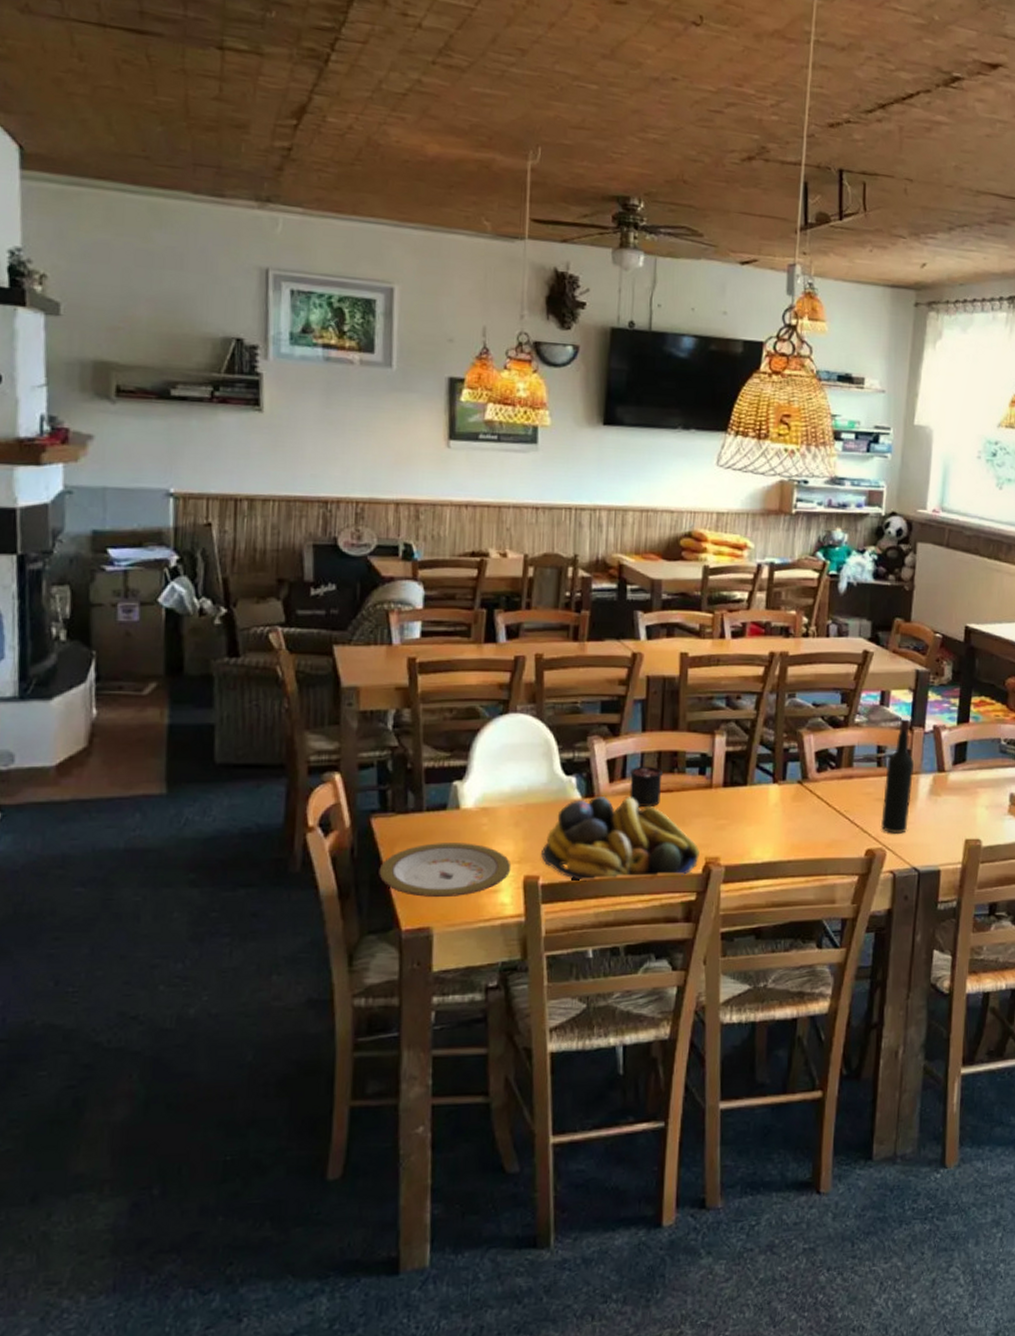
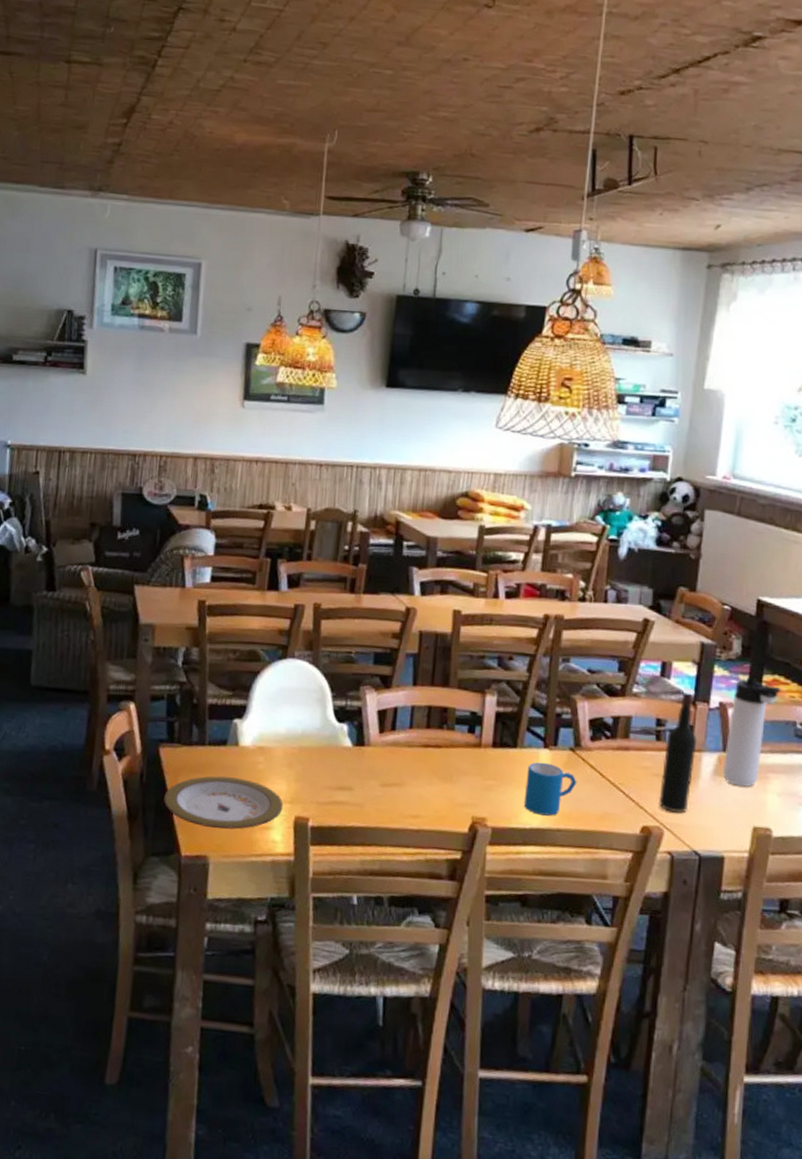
fruit bowl: present [541,797,700,882] -> none [312,745,466,834]
candle: present [629,756,664,806] -> none [398,711,433,760]
mug: none [755,797,806,849] -> present [523,762,577,816]
thermos bottle: none [938,700,988,803] -> present [723,677,781,787]

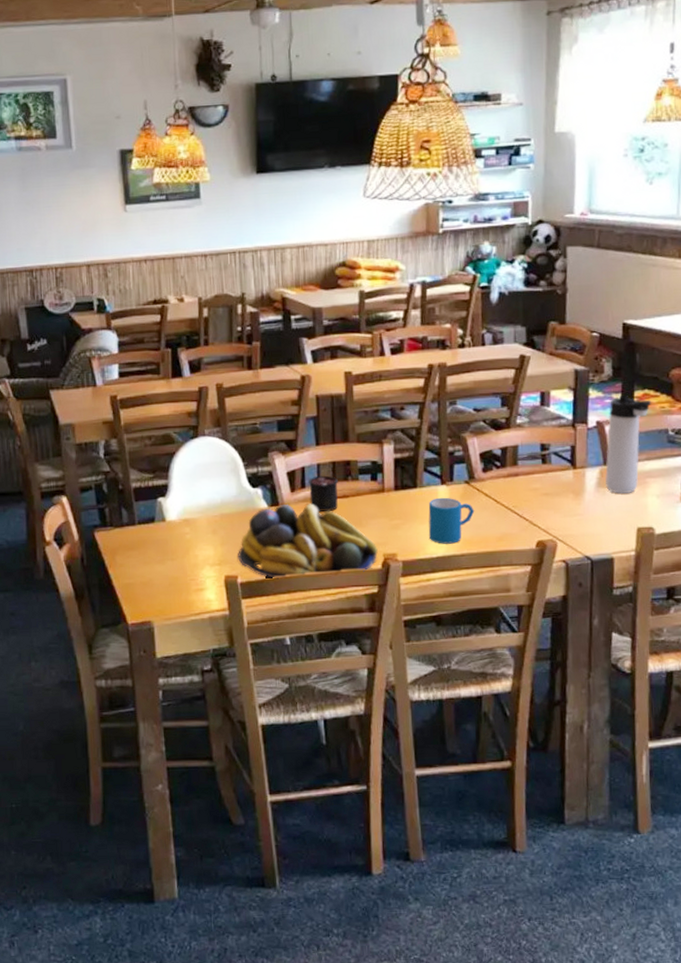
plate: present [163,776,284,829] -> none [105,549,213,596]
fruit bowl: none [312,745,466,834] -> present [238,503,378,579]
candle: none [398,711,433,760] -> present [309,466,339,512]
wine bottle: present [659,688,697,814] -> none [550,412,580,526]

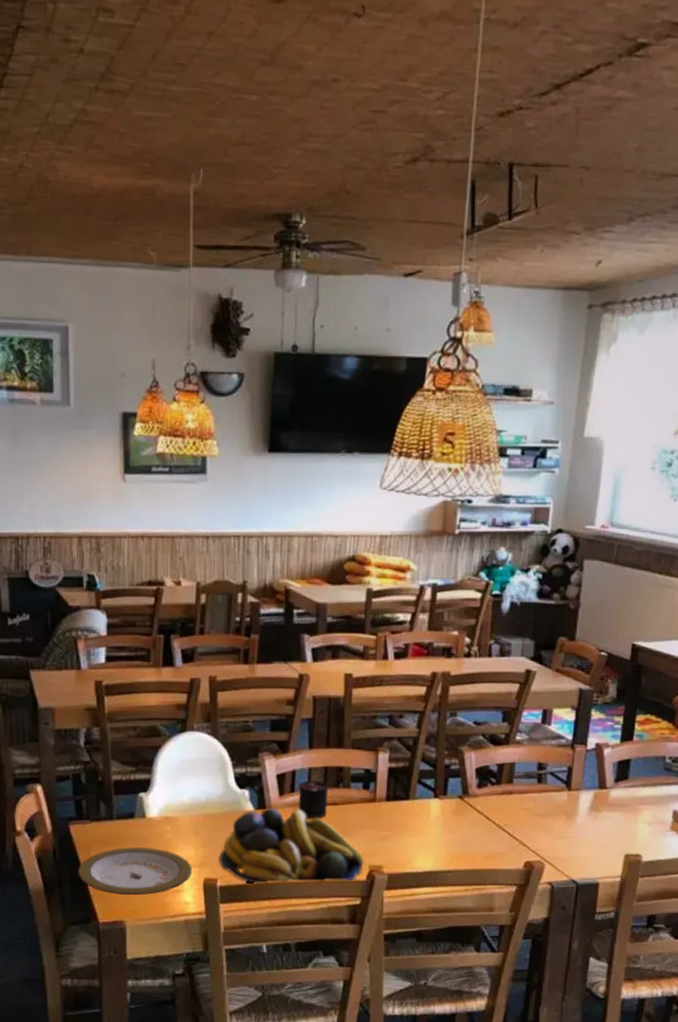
plate: none [105,549,213,596] -> present [78,847,193,895]
mug: present [428,497,475,544] -> none [416,811,466,859]
thermos bottle: present [605,395,652,494] -> none [598,718,653,819]

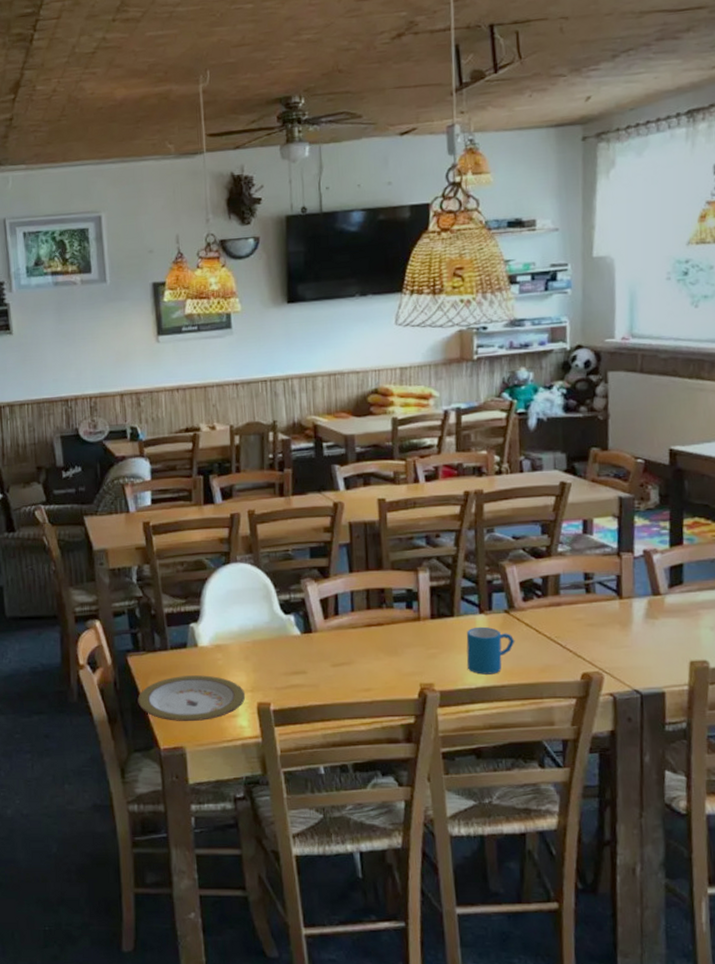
fruit bowl: present [219,808,364,885] -> none [270,631,414,707]
candle: present [298,772,330,818] -> none [342,594,373,639]
mug: none [416,811,466,859] -> present [466,626,515,675]

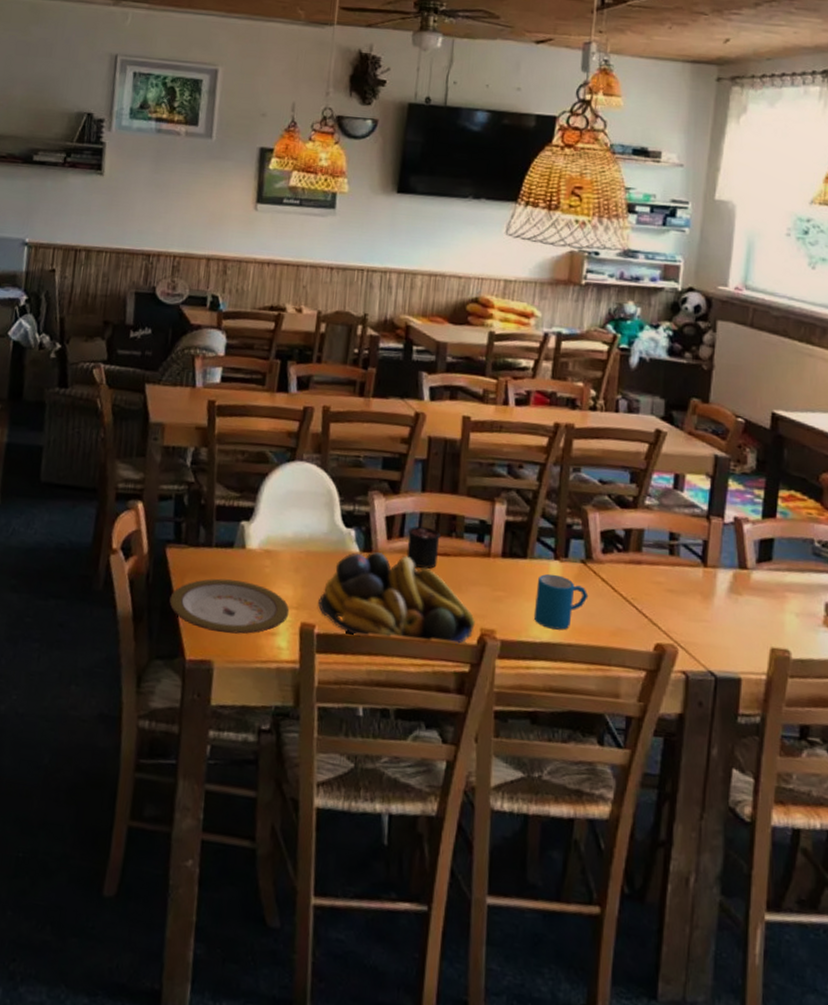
fruit bowl: none [270,631,414,707] -> present [318,552,475,645]
candle: none [342,594,373,639] -> present [406,518,442,569]

